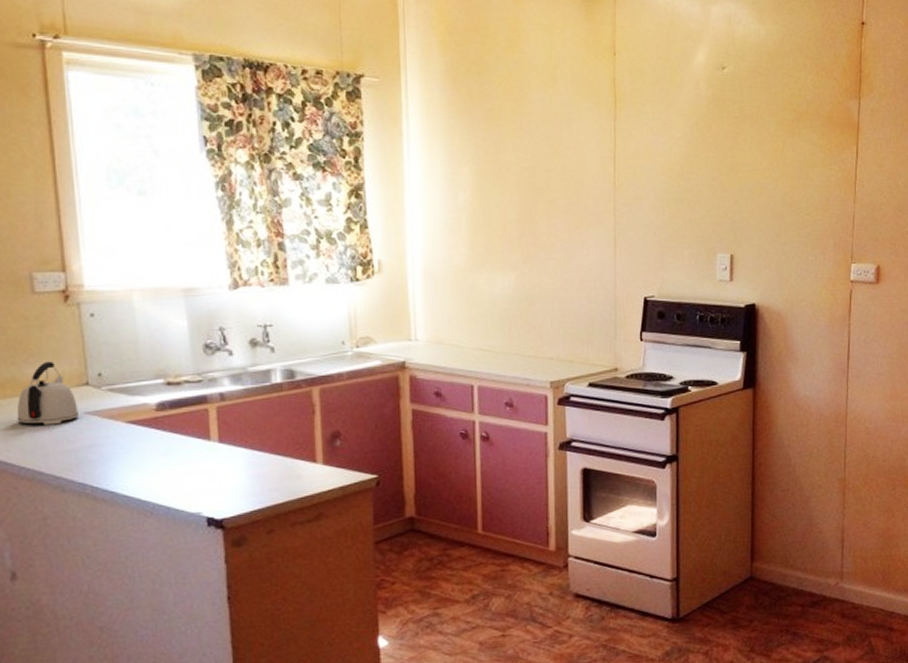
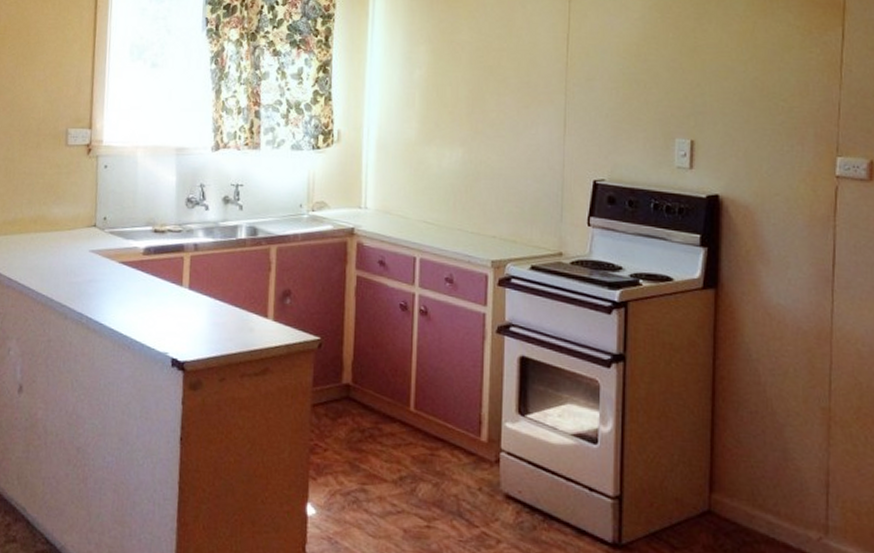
kettle: present [16,361,80,425] -> none [41,204,86,259]

